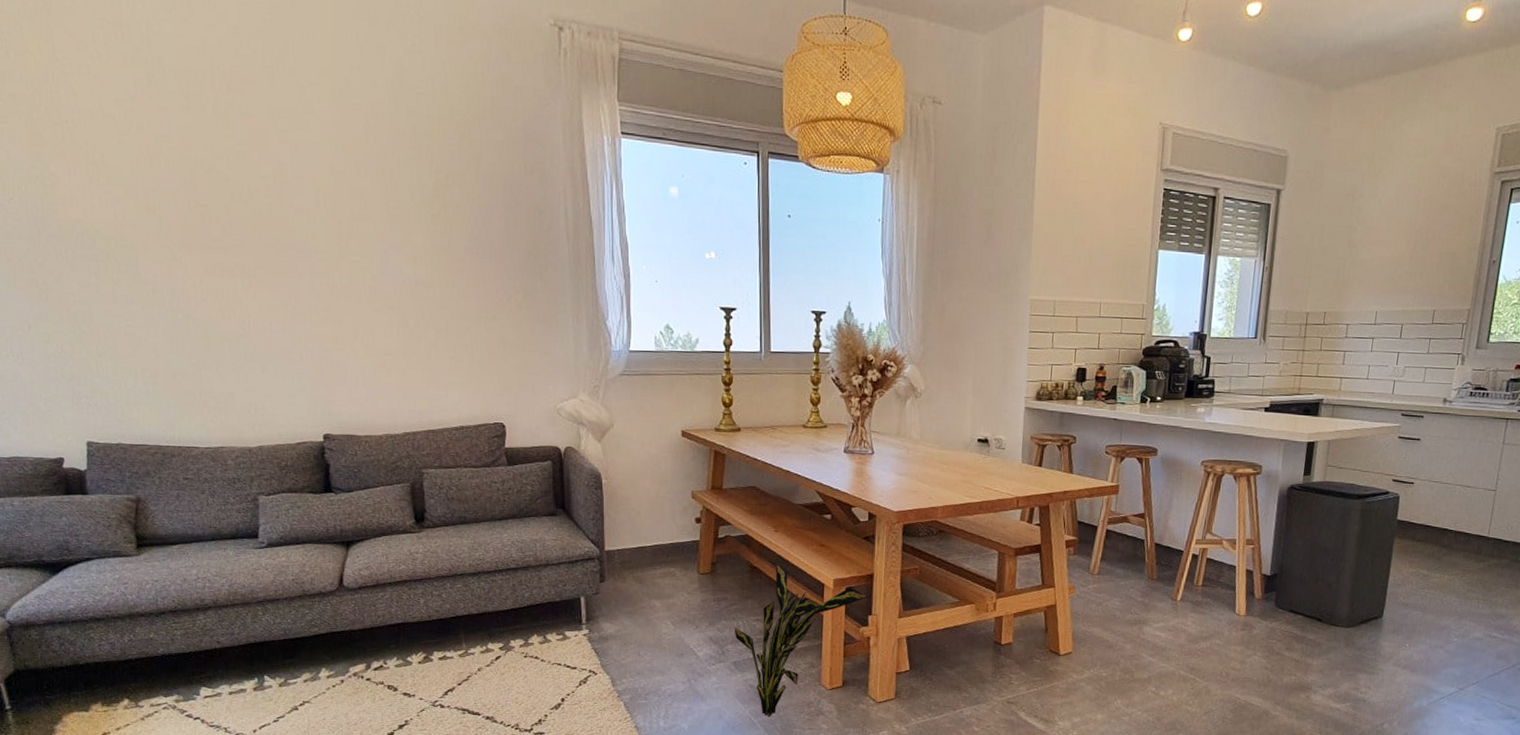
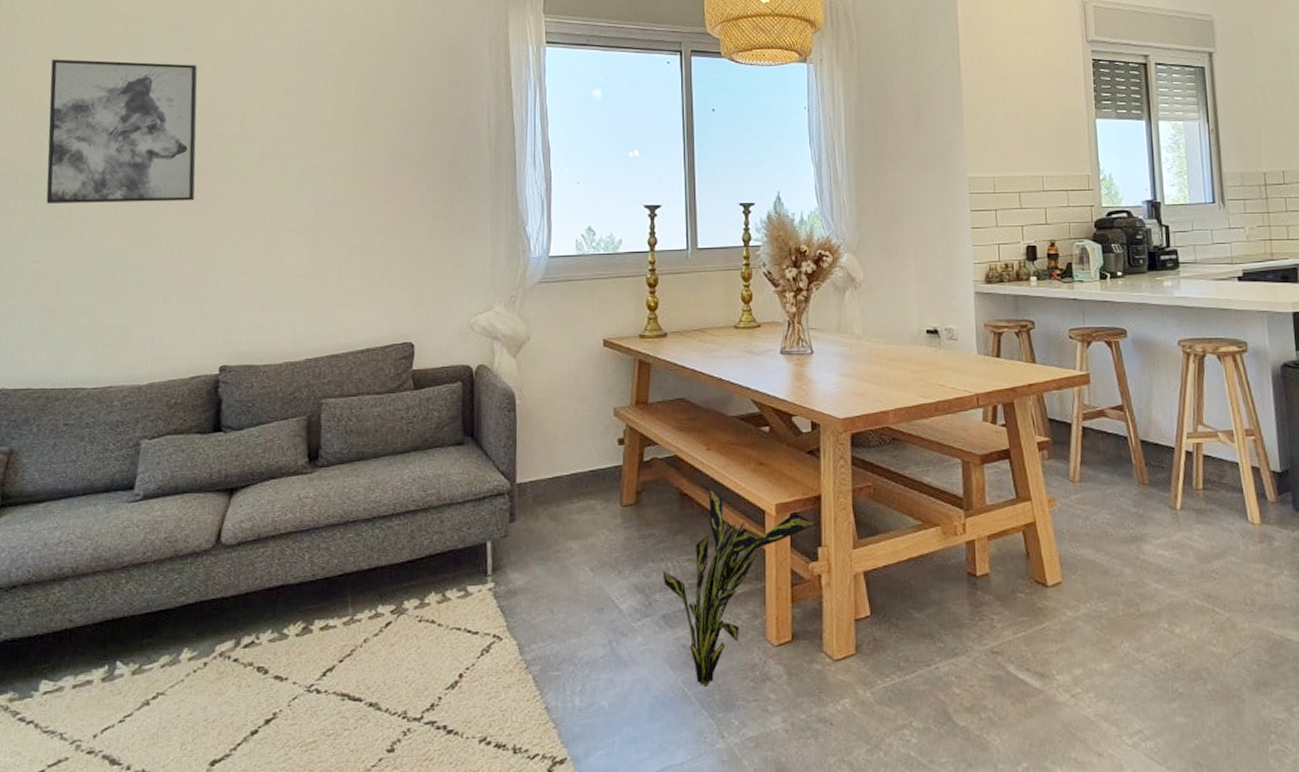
wall art: none [107,115,278,275] -> present [46,59,198,203]

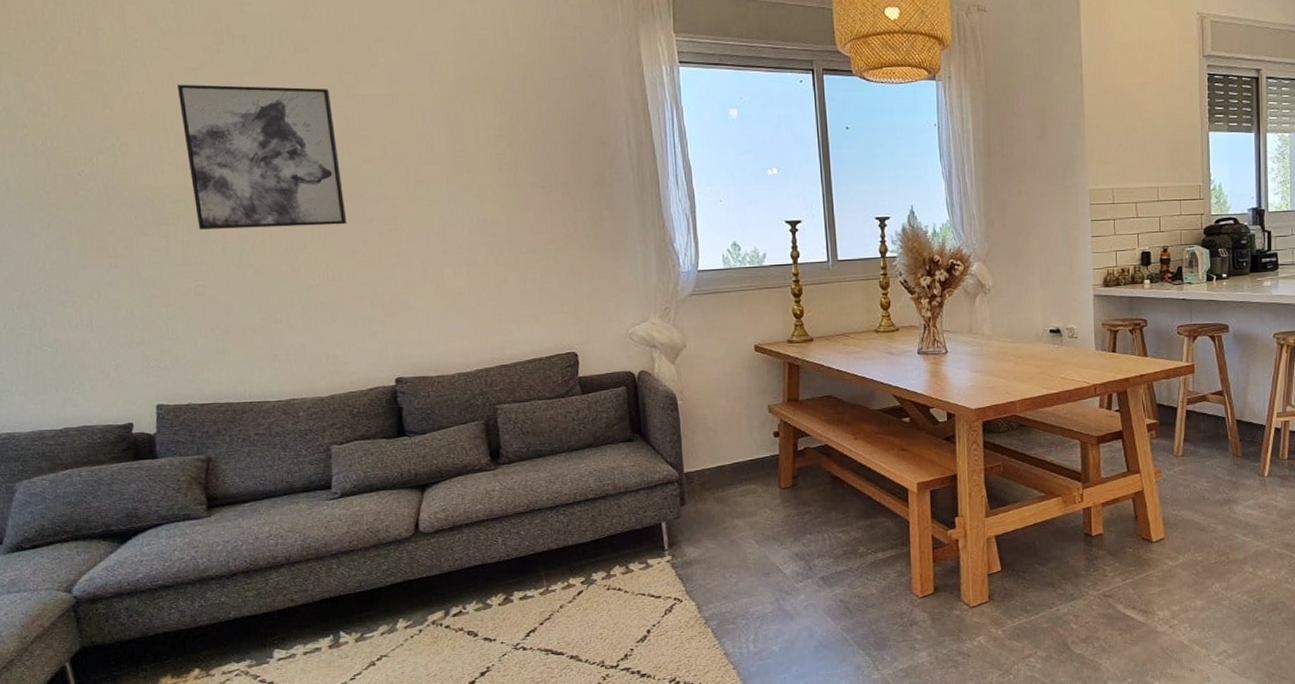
decorative plant: present [662,489,817,686] -> none [819,472,954,632]

